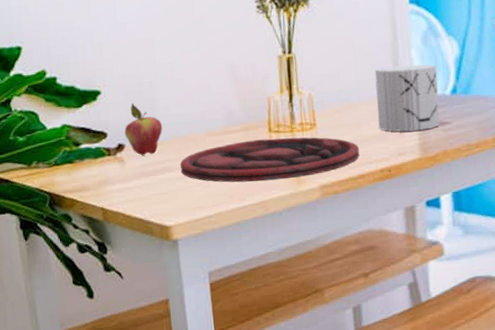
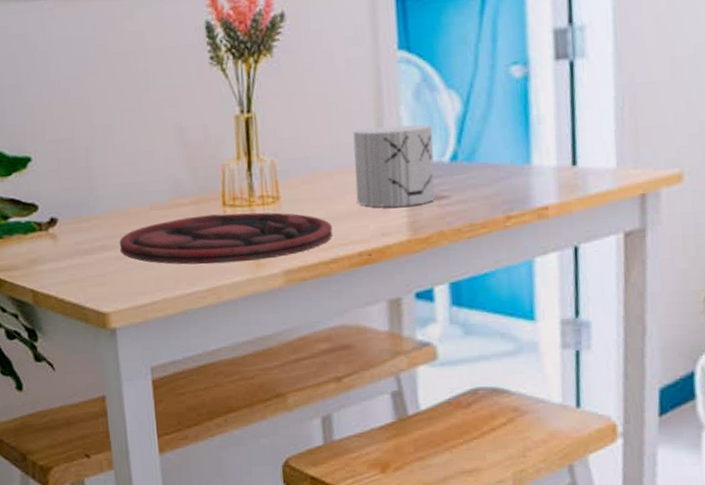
fruit: present [124,103,162,156] -> none [57,172,100,232]

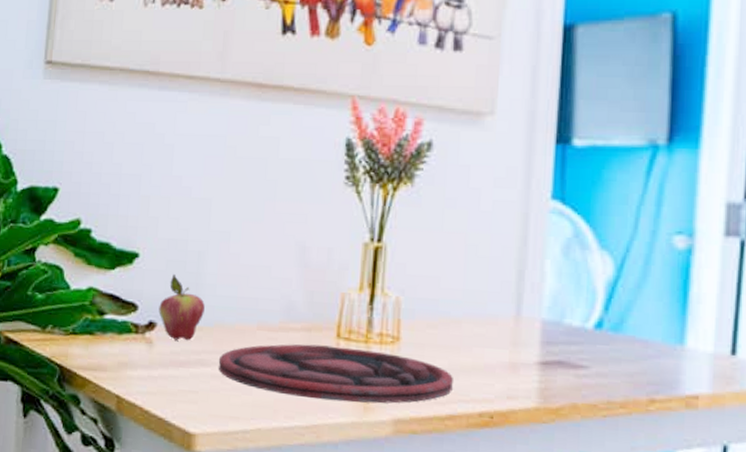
fruit: none [57,172,100,232] -> present [158,274,205,341]
mug: present [353,124,435,207] -> none [484,278,579,371]

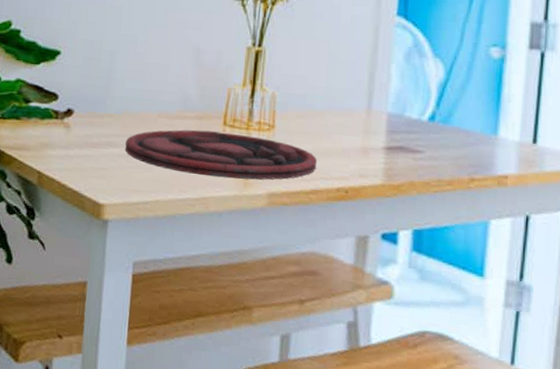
fruit: present [158,274,205,341] -> none [76,70,115,126]

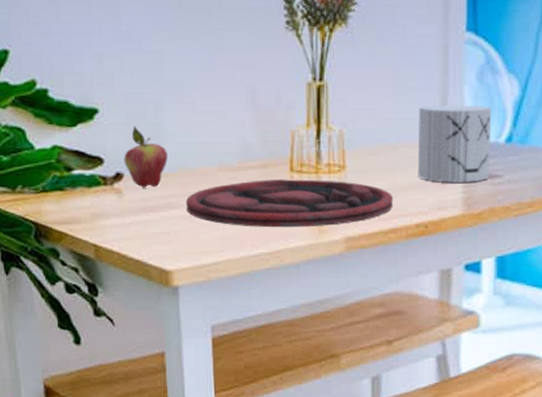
fruit: none [76,70,115,126] -> present [124,126,168,188]
mug: none [342,78,417,155] -> present [417,105,492,183]

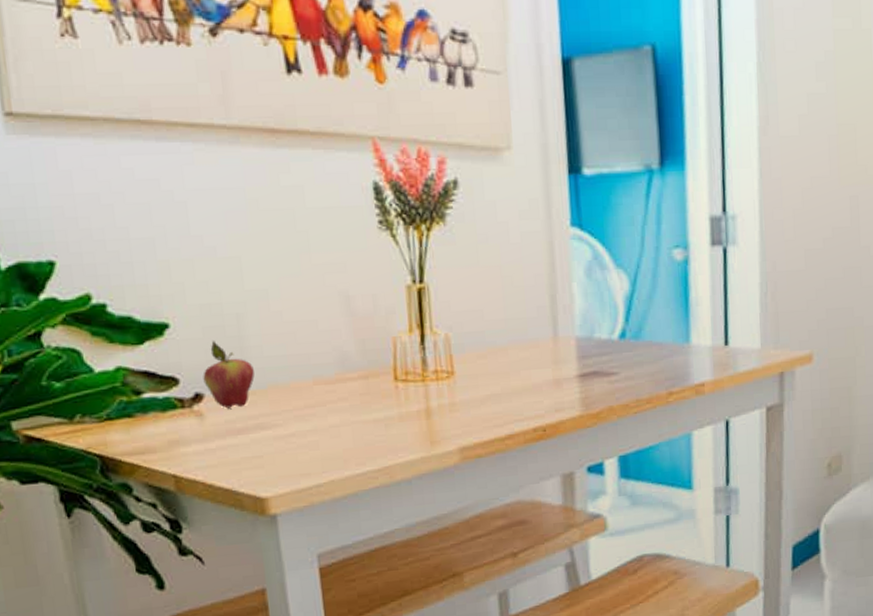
plate: present [185,179,393,228] -> none [278,388,508,444]
mug: present [417,105,492,183] -> none [527,302,605,383]

